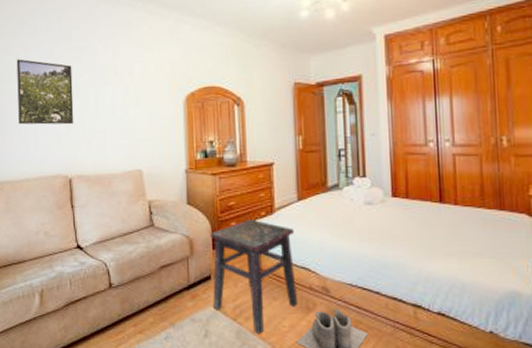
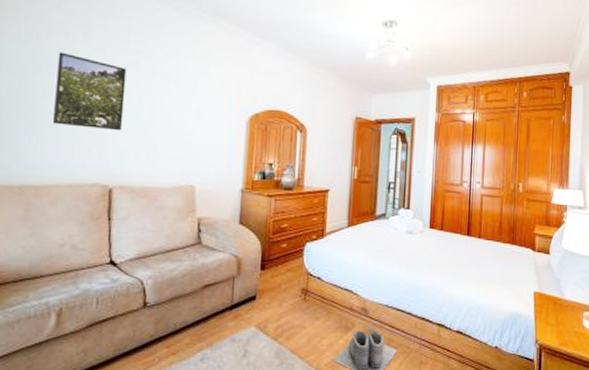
side table: present [210,219,298,334] -> none [255,241,341,353]

